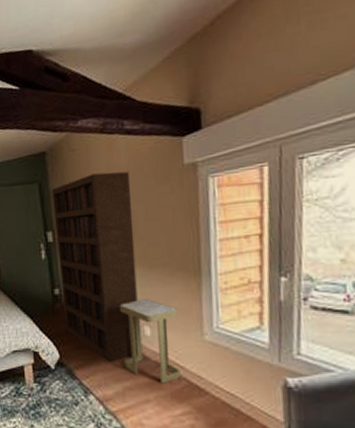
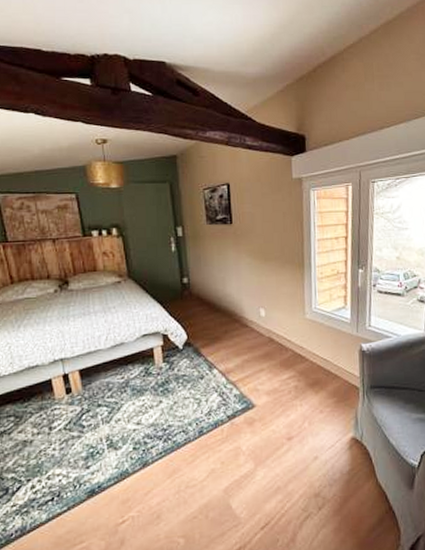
bookcase: present [51,171,138,362] -> none [181,179,255,340]
side table: present [120,299,181,384] -> none [241,286,288,355]

